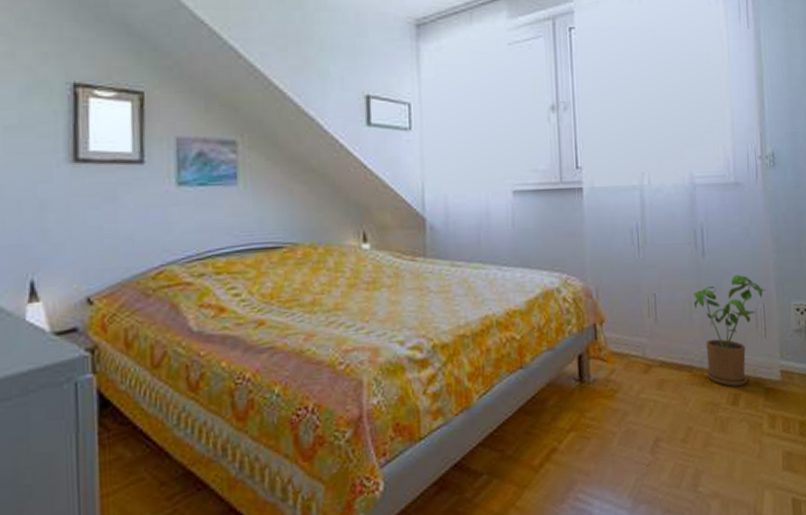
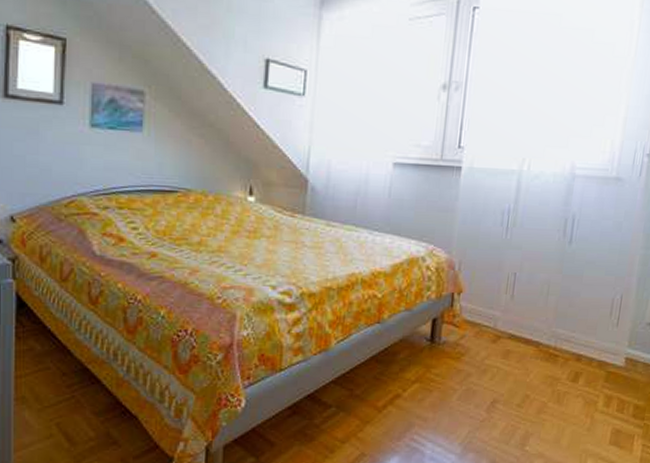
house plant: present [694,274,766,387] -> none [552,265,627,367]

